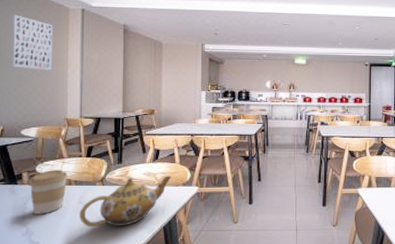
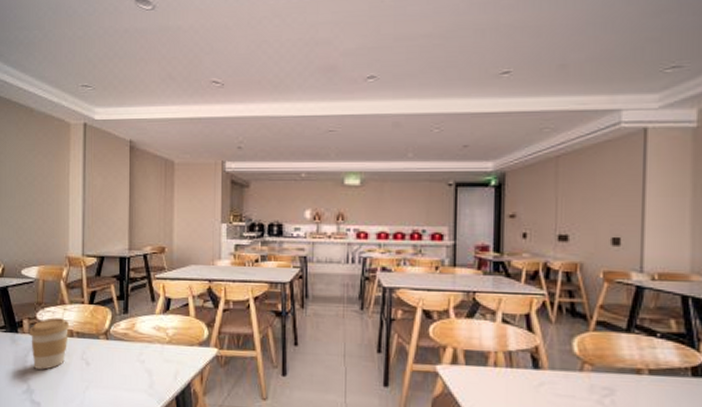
wall art: present [11,15,53,71] -> none [11,134,54,199]
teapot: present [80,176,172,227] -> none [82,332,185,392]

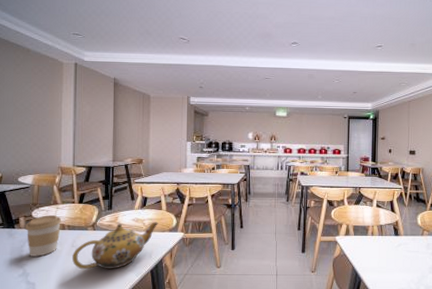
teapot: none [82,332,185,392] -> present [72,222,158,270]

